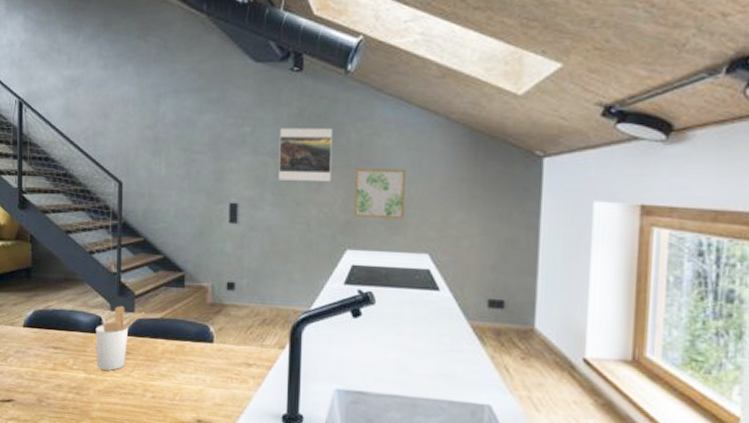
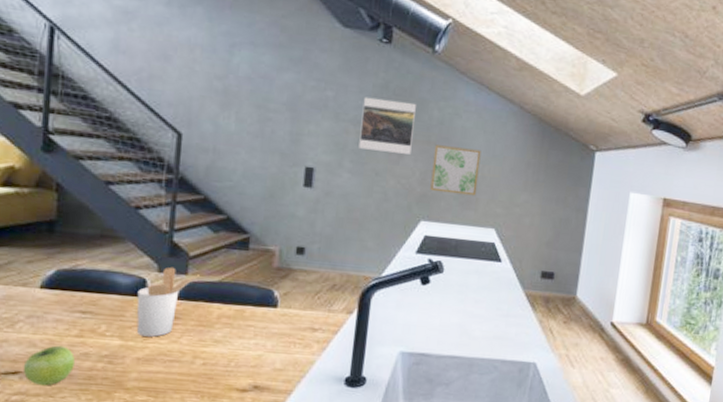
fruit: none [14,377,51,413] -> present [23,345,75,386]

